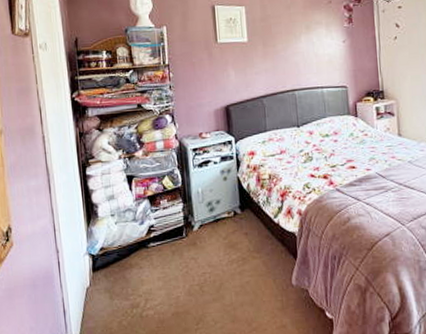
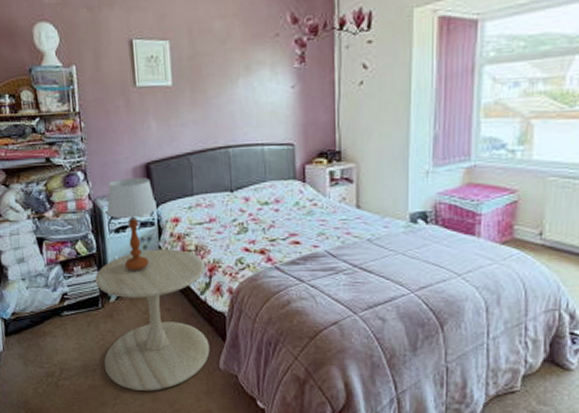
side table: none [180,178,283,314] -> present [95,249,210,391]
table lamp: none [191,118,235,200] -> present [106,177,157,270]

